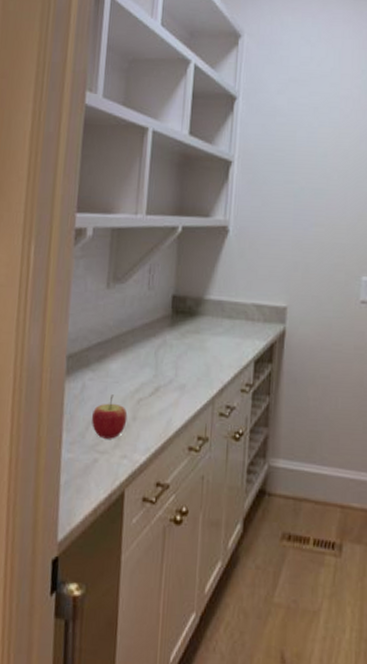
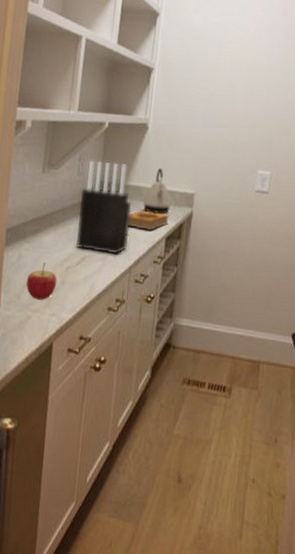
knife block: none [147,271,213,383] -> present [75,160,131,254]
hardback book: none [209,328,258,354] -> present [128,210,169,231]
kettle: none [225,277,260,333] -> present [143,167,171,214]

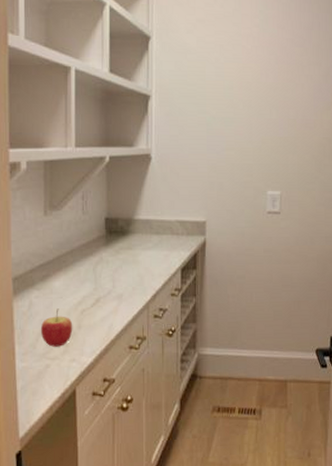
knife block: present [75,160,131,254] -> none [88,197,144,292]
hardback book: present [128,210,169,231] -> none [141,243,182,264]
kettle: present [143,167,171,214] -> none [154,198,183,245]

